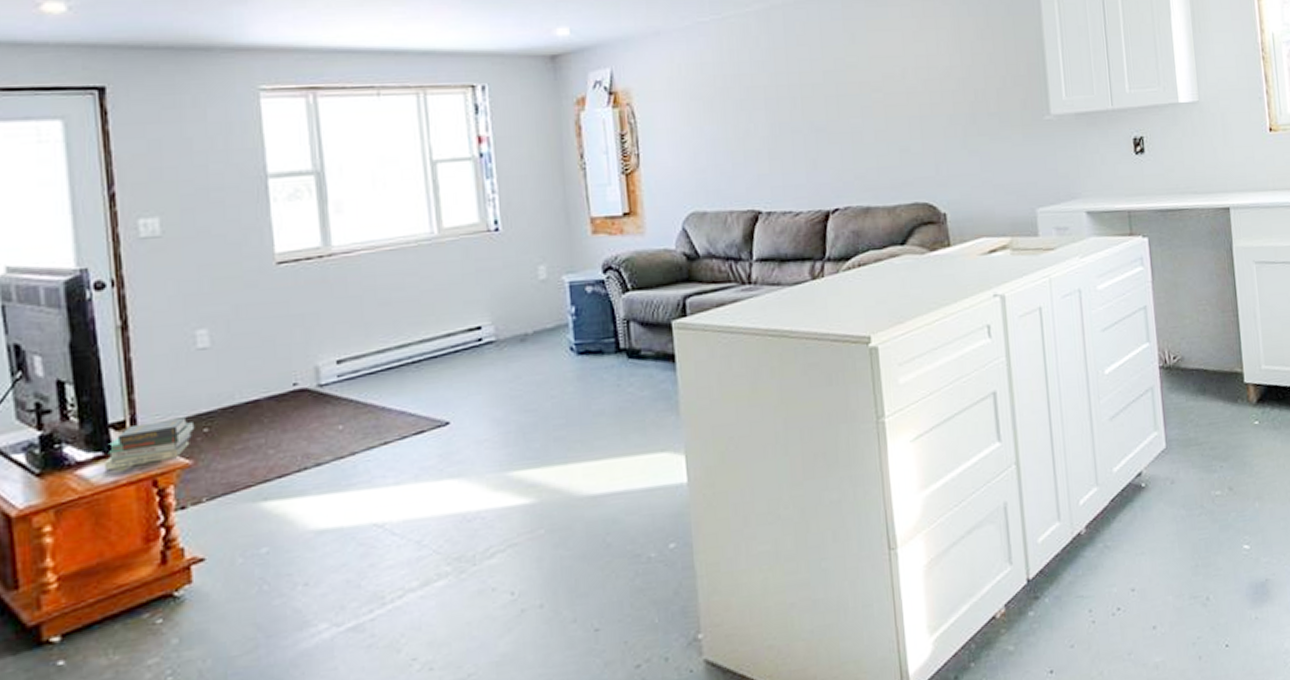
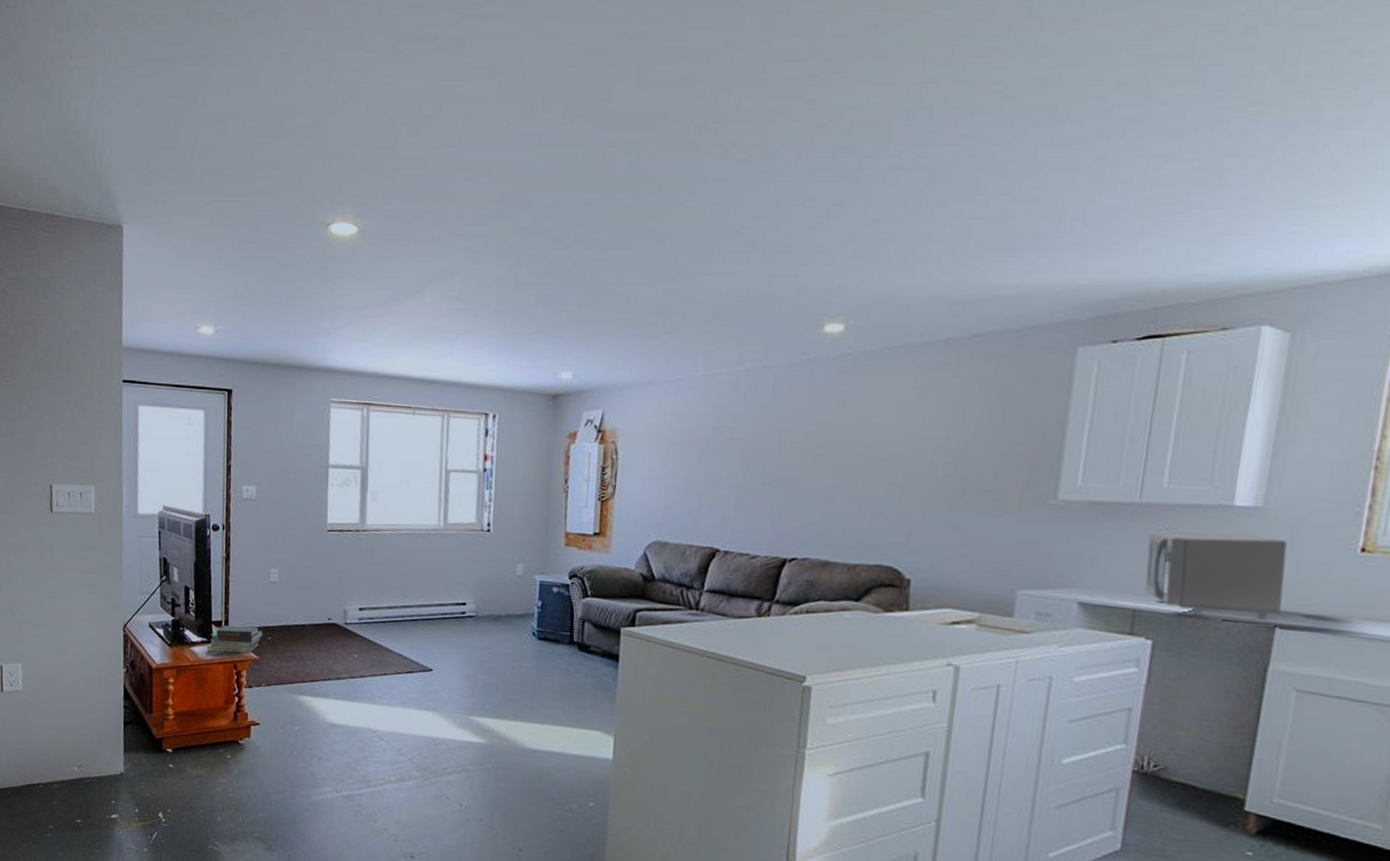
microwave: none [1125,126,1231,208] -> present [1144,532,1288,620]

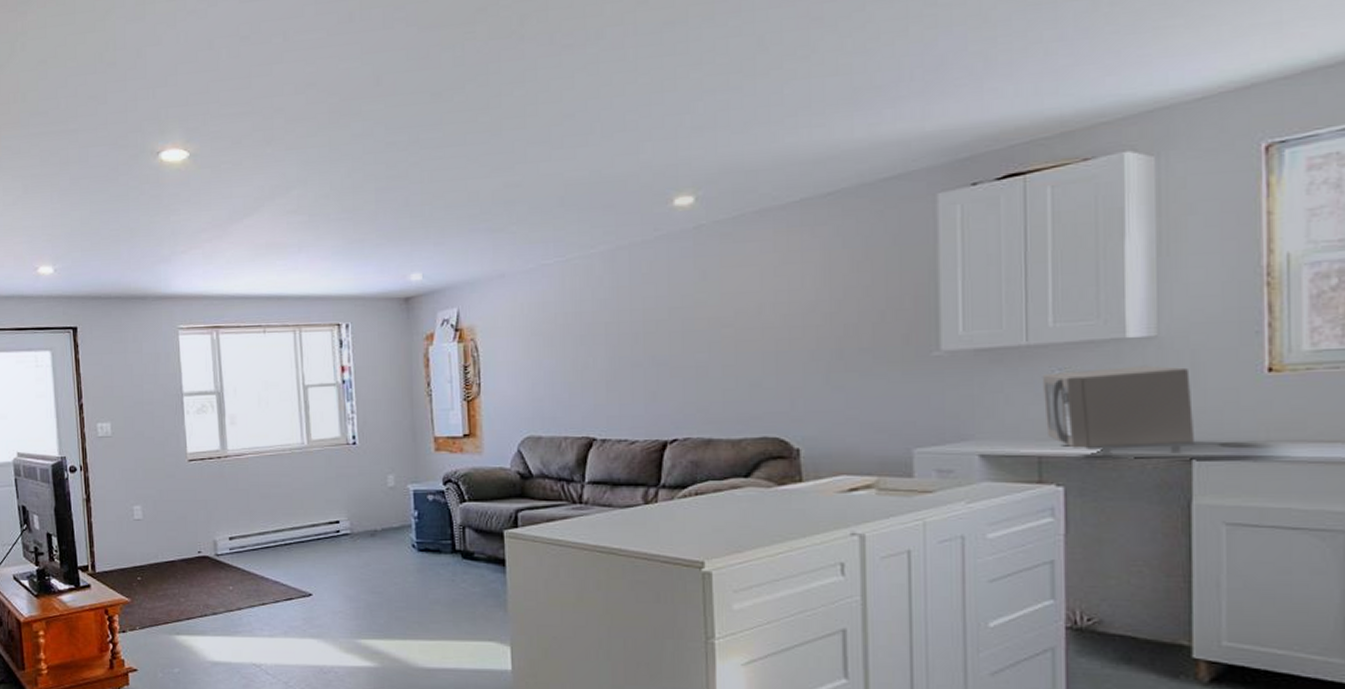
books: present [206,625,263,653] -> none [75,567,132,599]

